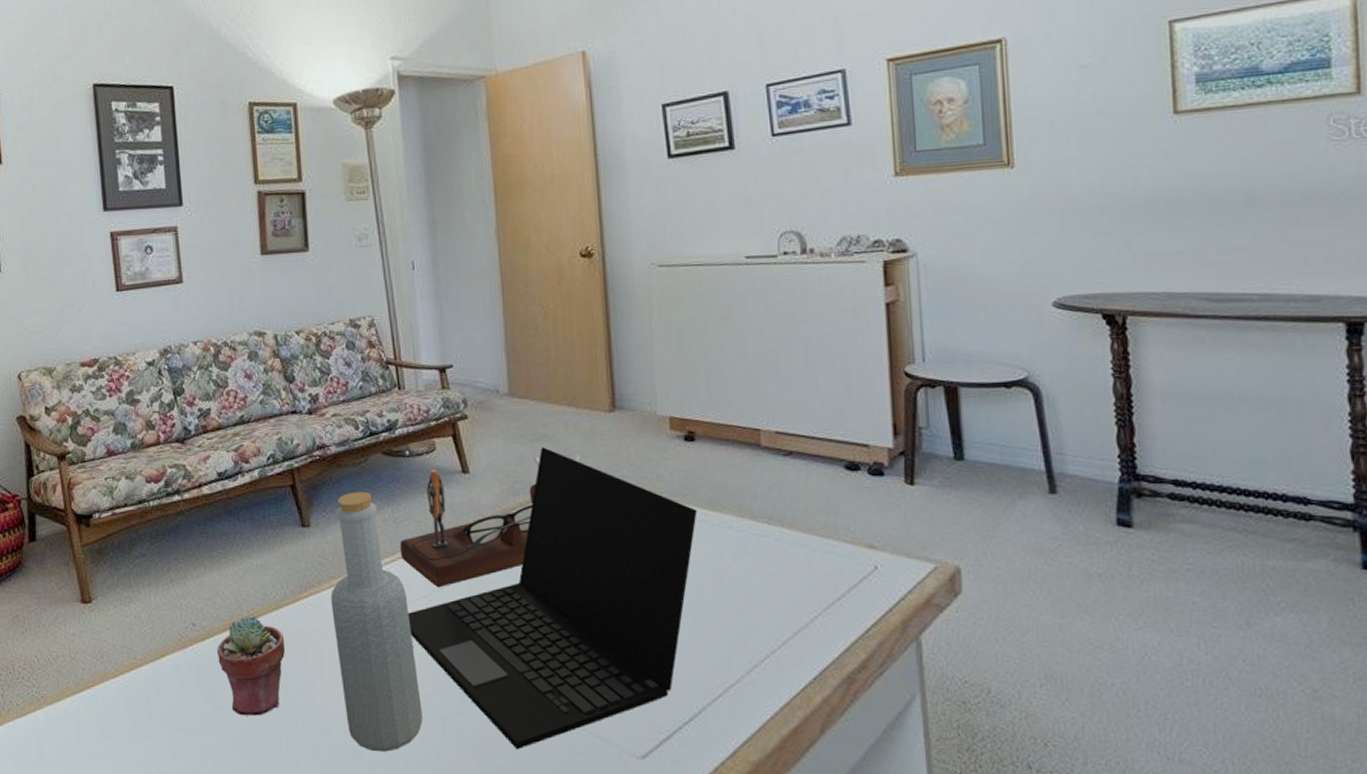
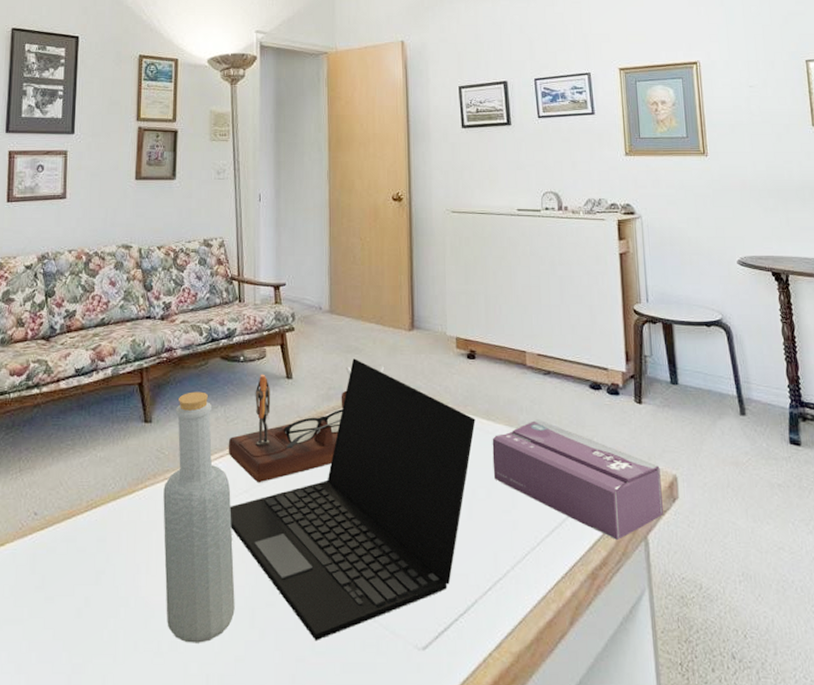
potted succulent: present [217,616,286,716] -> none [54,506,118,606]
tissue box: none [719,507,941,642] -> present [492,419,663,541]

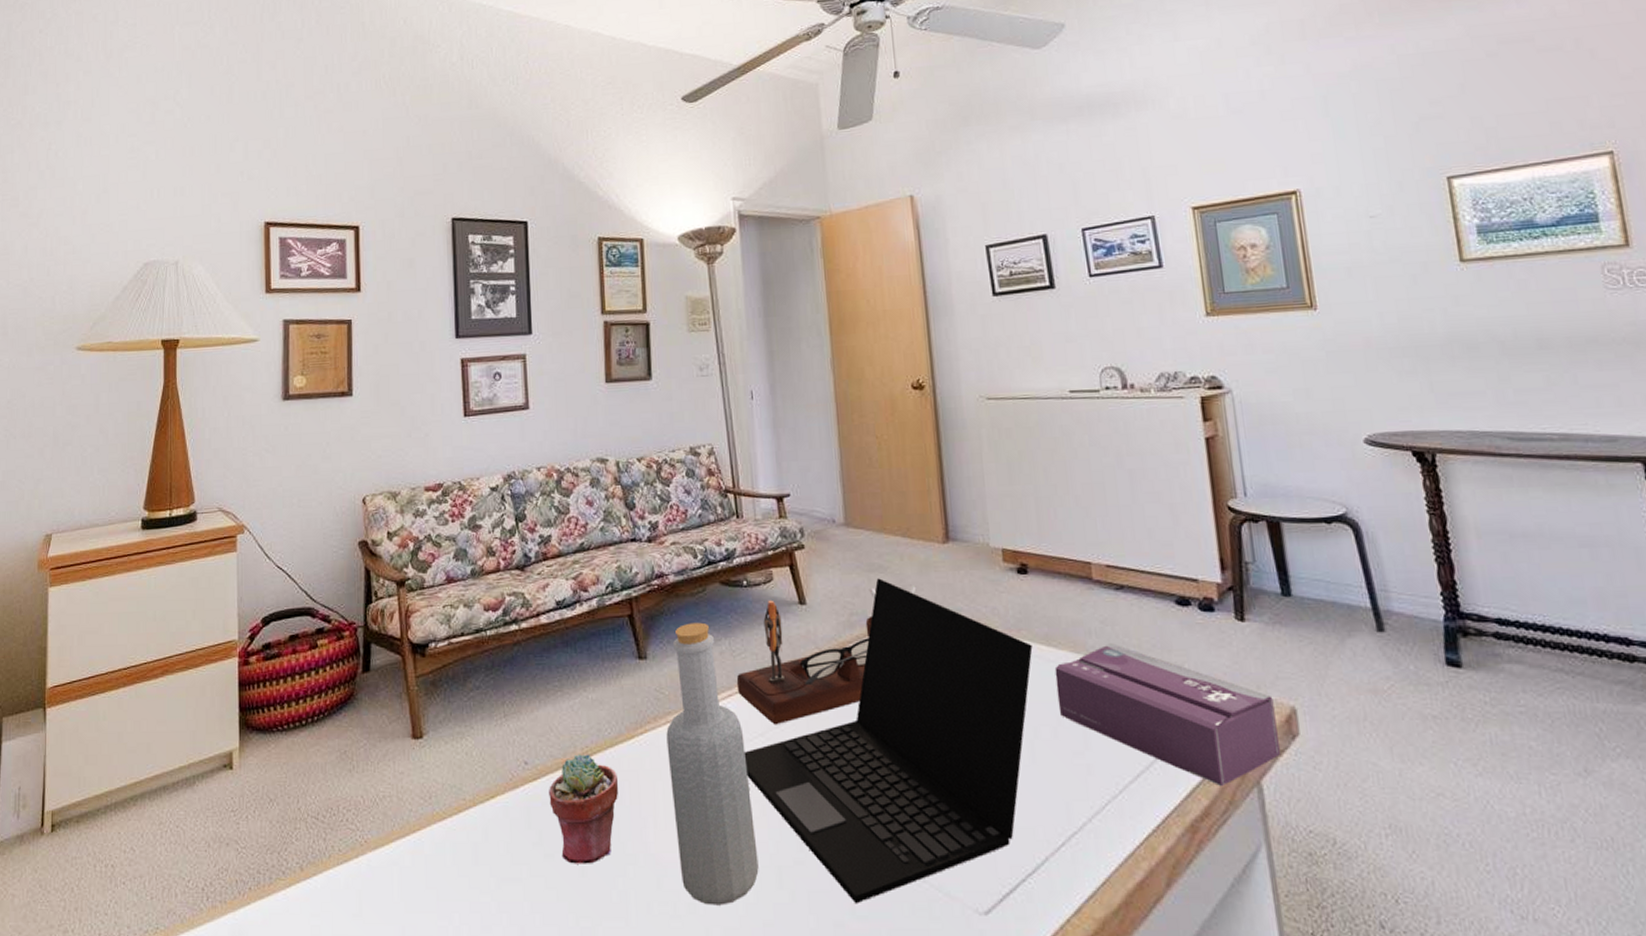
potted succulent: none [54,506,118,606] -> present [549,754,619,864]

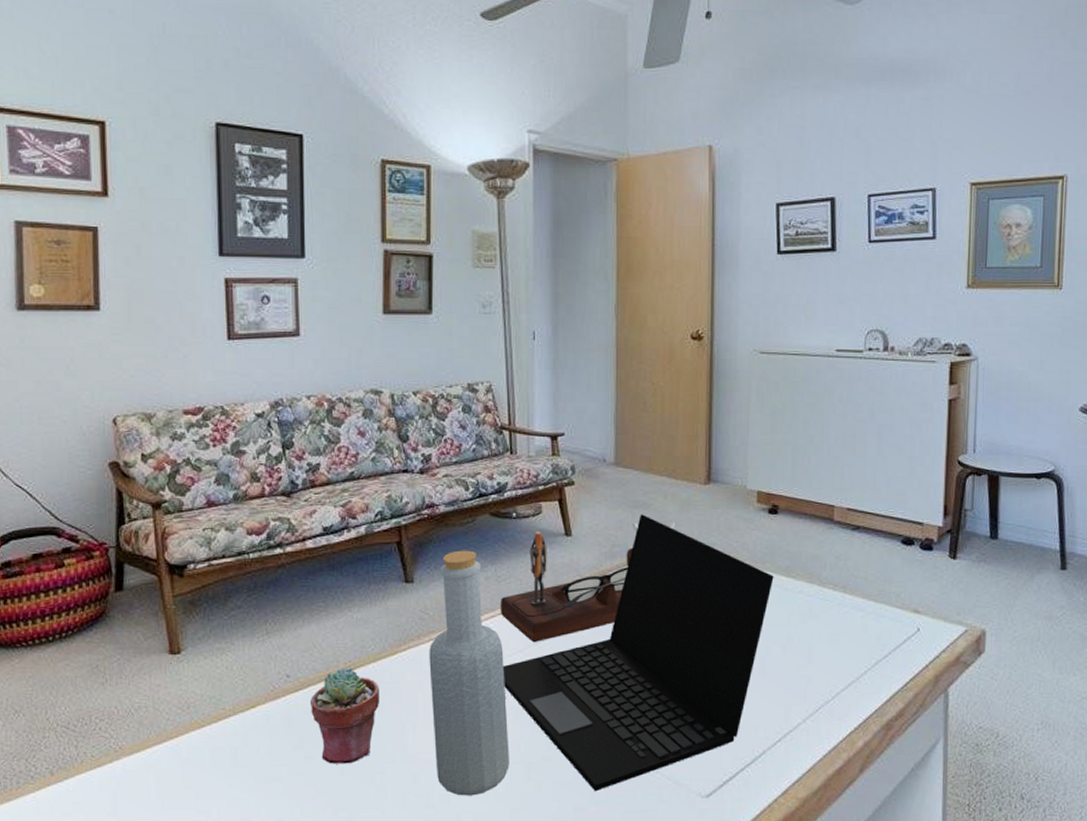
tissue box: present [1054,643,1280,787] -> none [790,575,969,694]

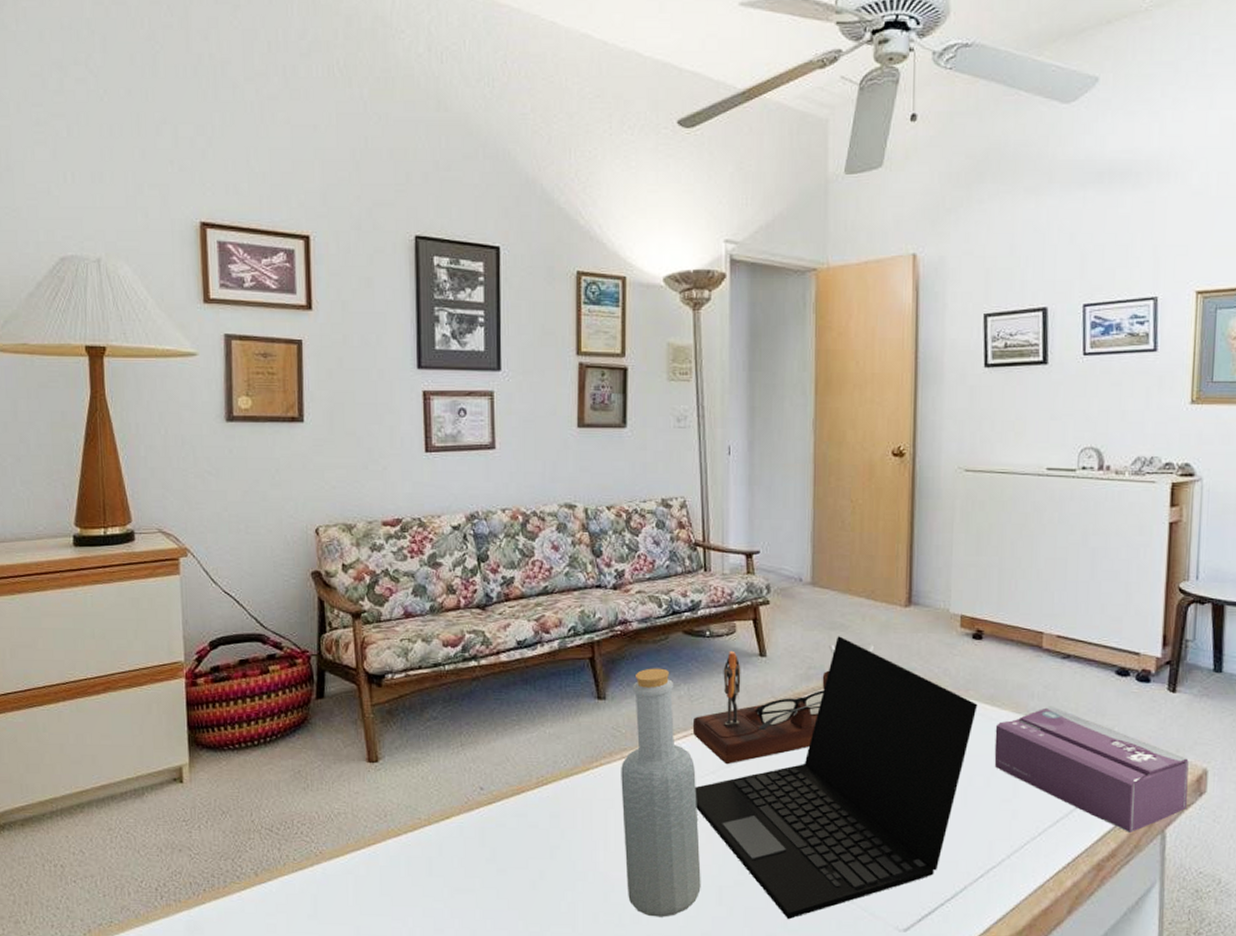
potted succulent: present [310,668,380,764] -> none [503,782,572,879]
tissue box: none [790,575,969,694] -> present [994,706,1189,834]

